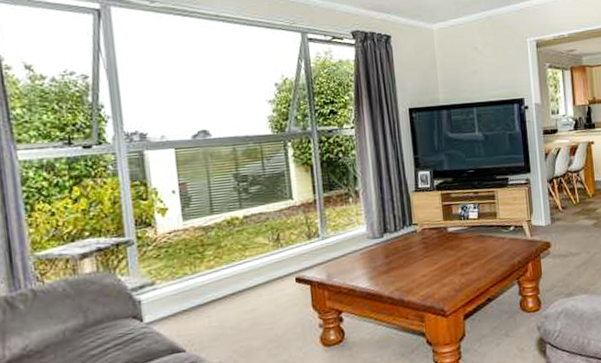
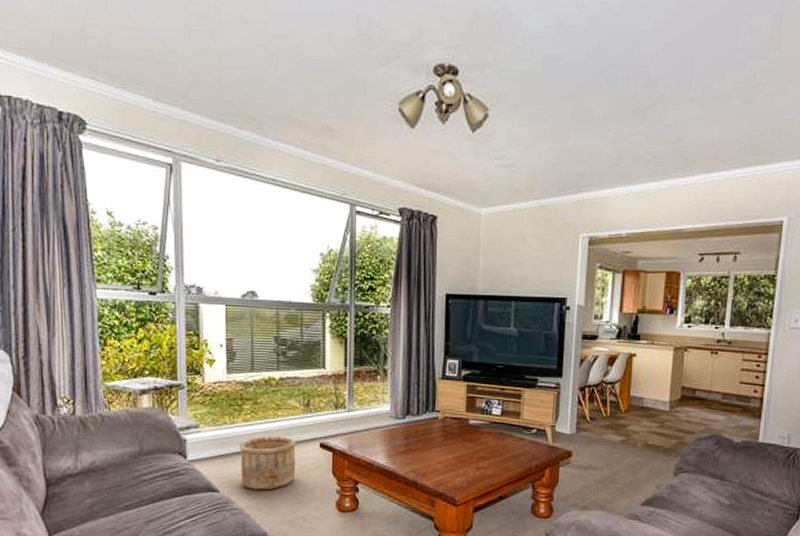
wooden bucket: none [204,277,272,342] -> present [239,436,297,490]

